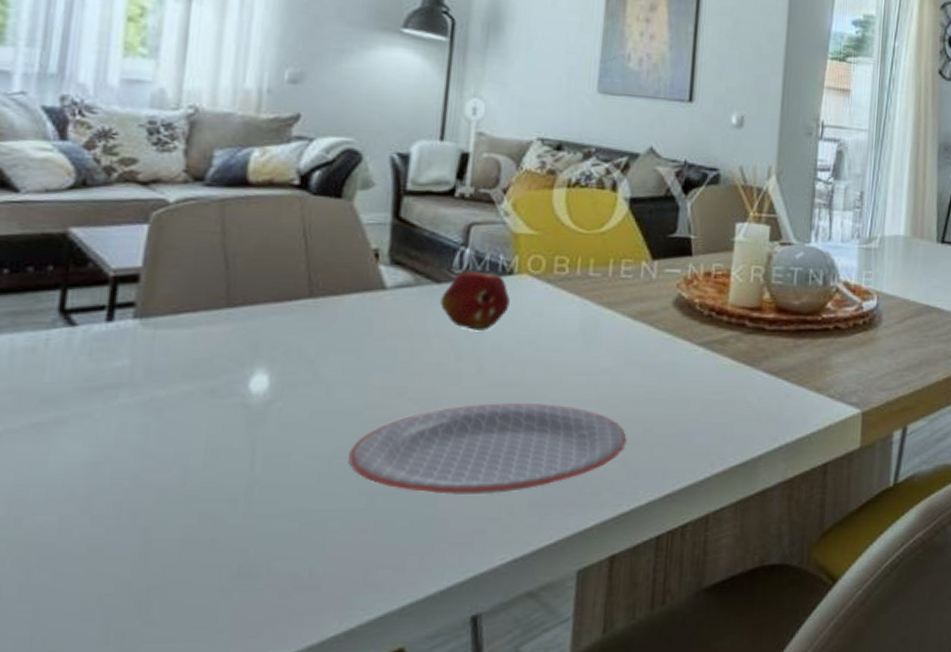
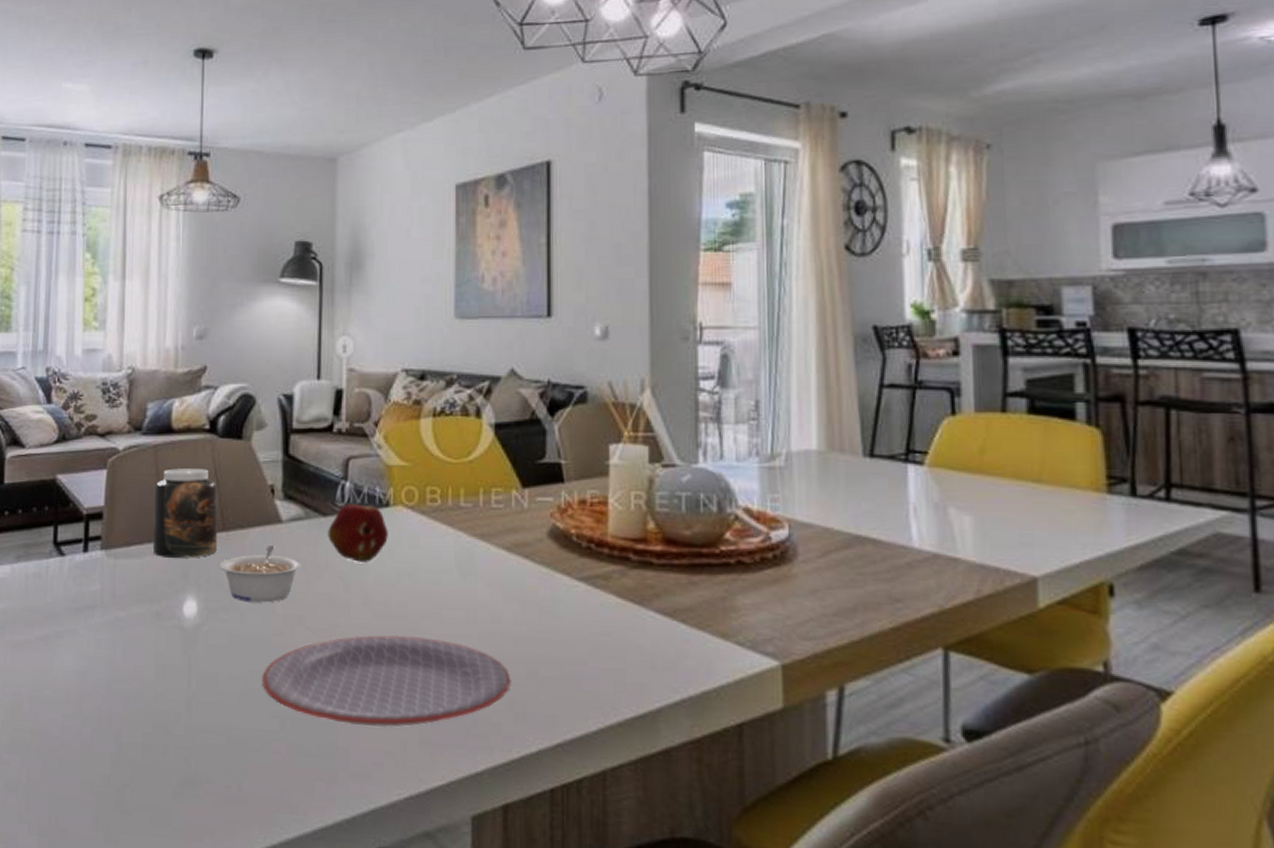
jar: none [211,226,306,328] -> present [152,468,218,558]
legume: none [301,314,408,375] -> present [219,546,302,603]

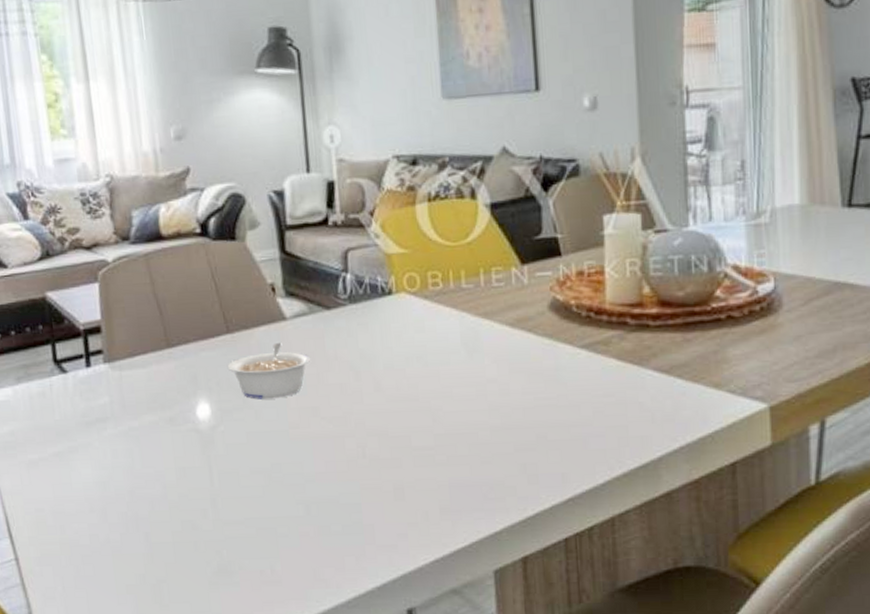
jar: present [152,468,218,558] -> none [150,273,224,365]
plate: present [262,634,511,728] -> none [283,415,523,503]
fruit: present [328,503,388,562] -> none [333,294,394,351]

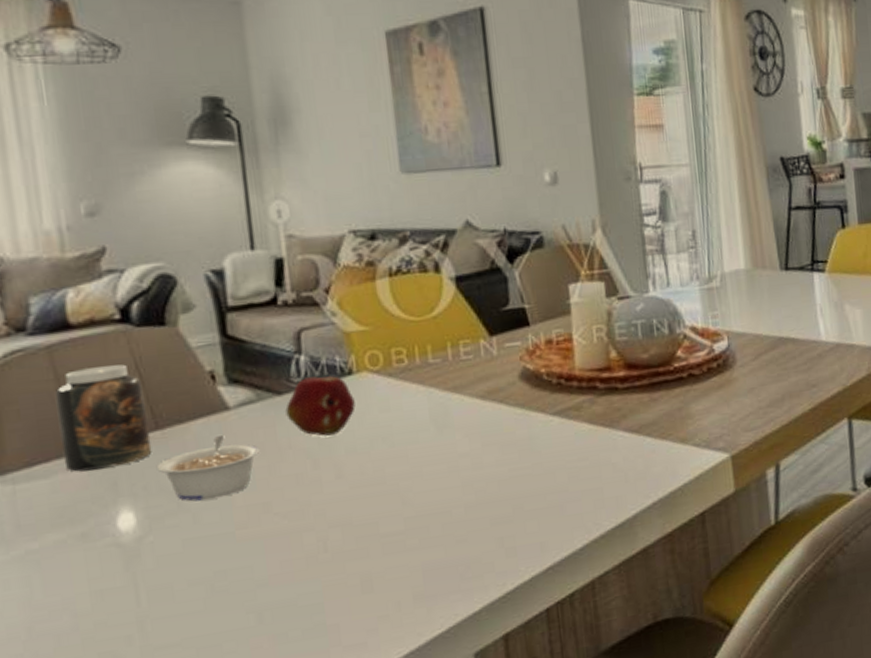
jar: none [150,273,224,365] -> present [55,364,152,472]
fruit: none [333,294,394,351] -> present [285,376,356,436]

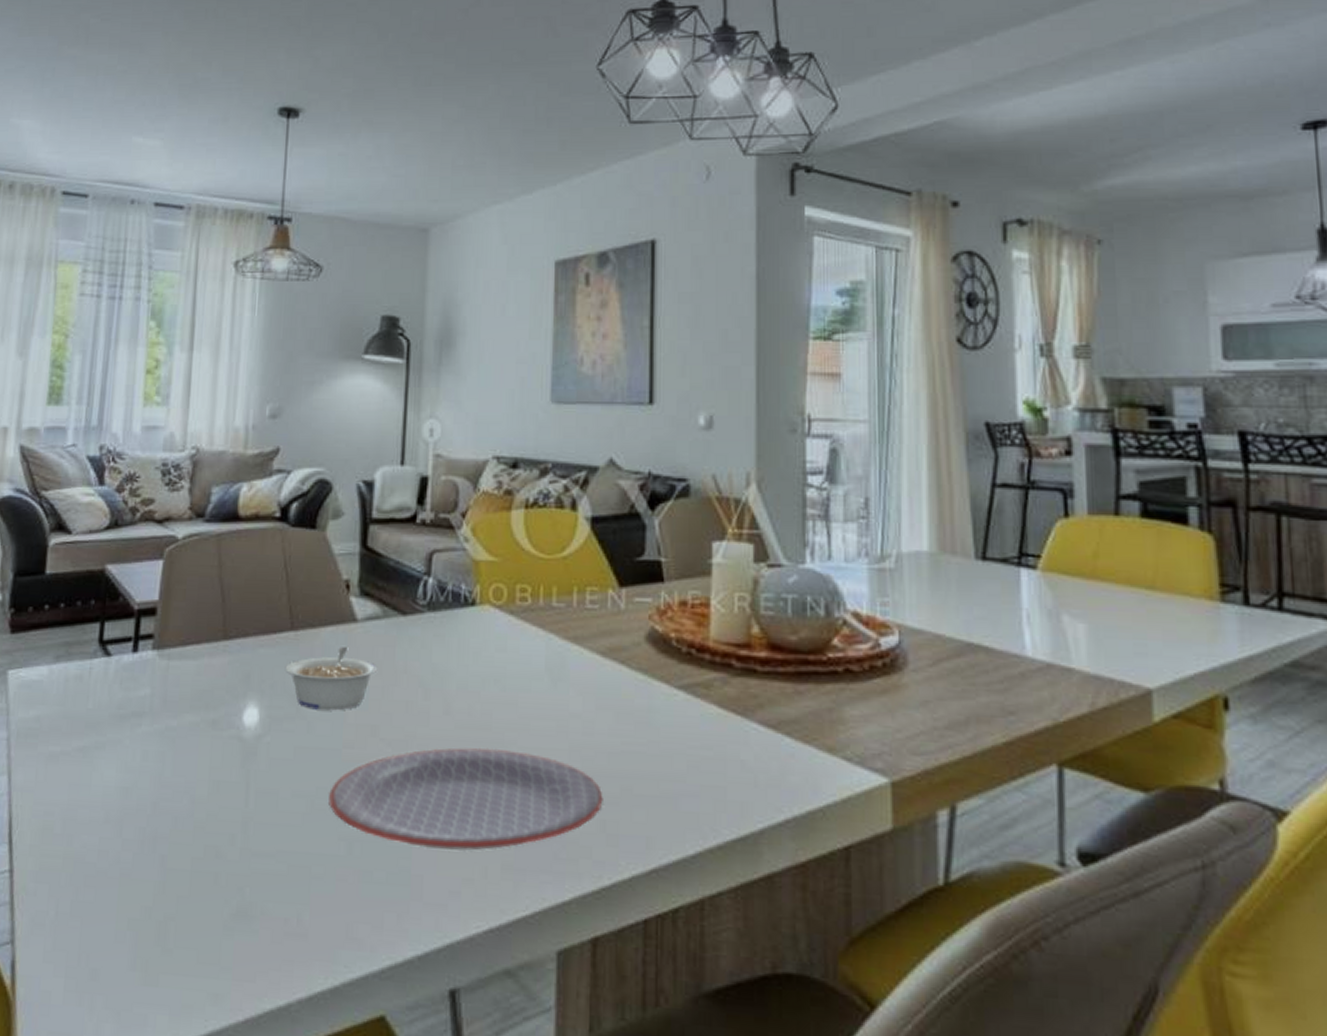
jar: present [55,364,152,472] -> none [211,560,287,660]
plate: none [229,496,499,602] -> present [329,747,603,851]
fruit: present [285,376,356,436] -> none [407,601,473,667]

